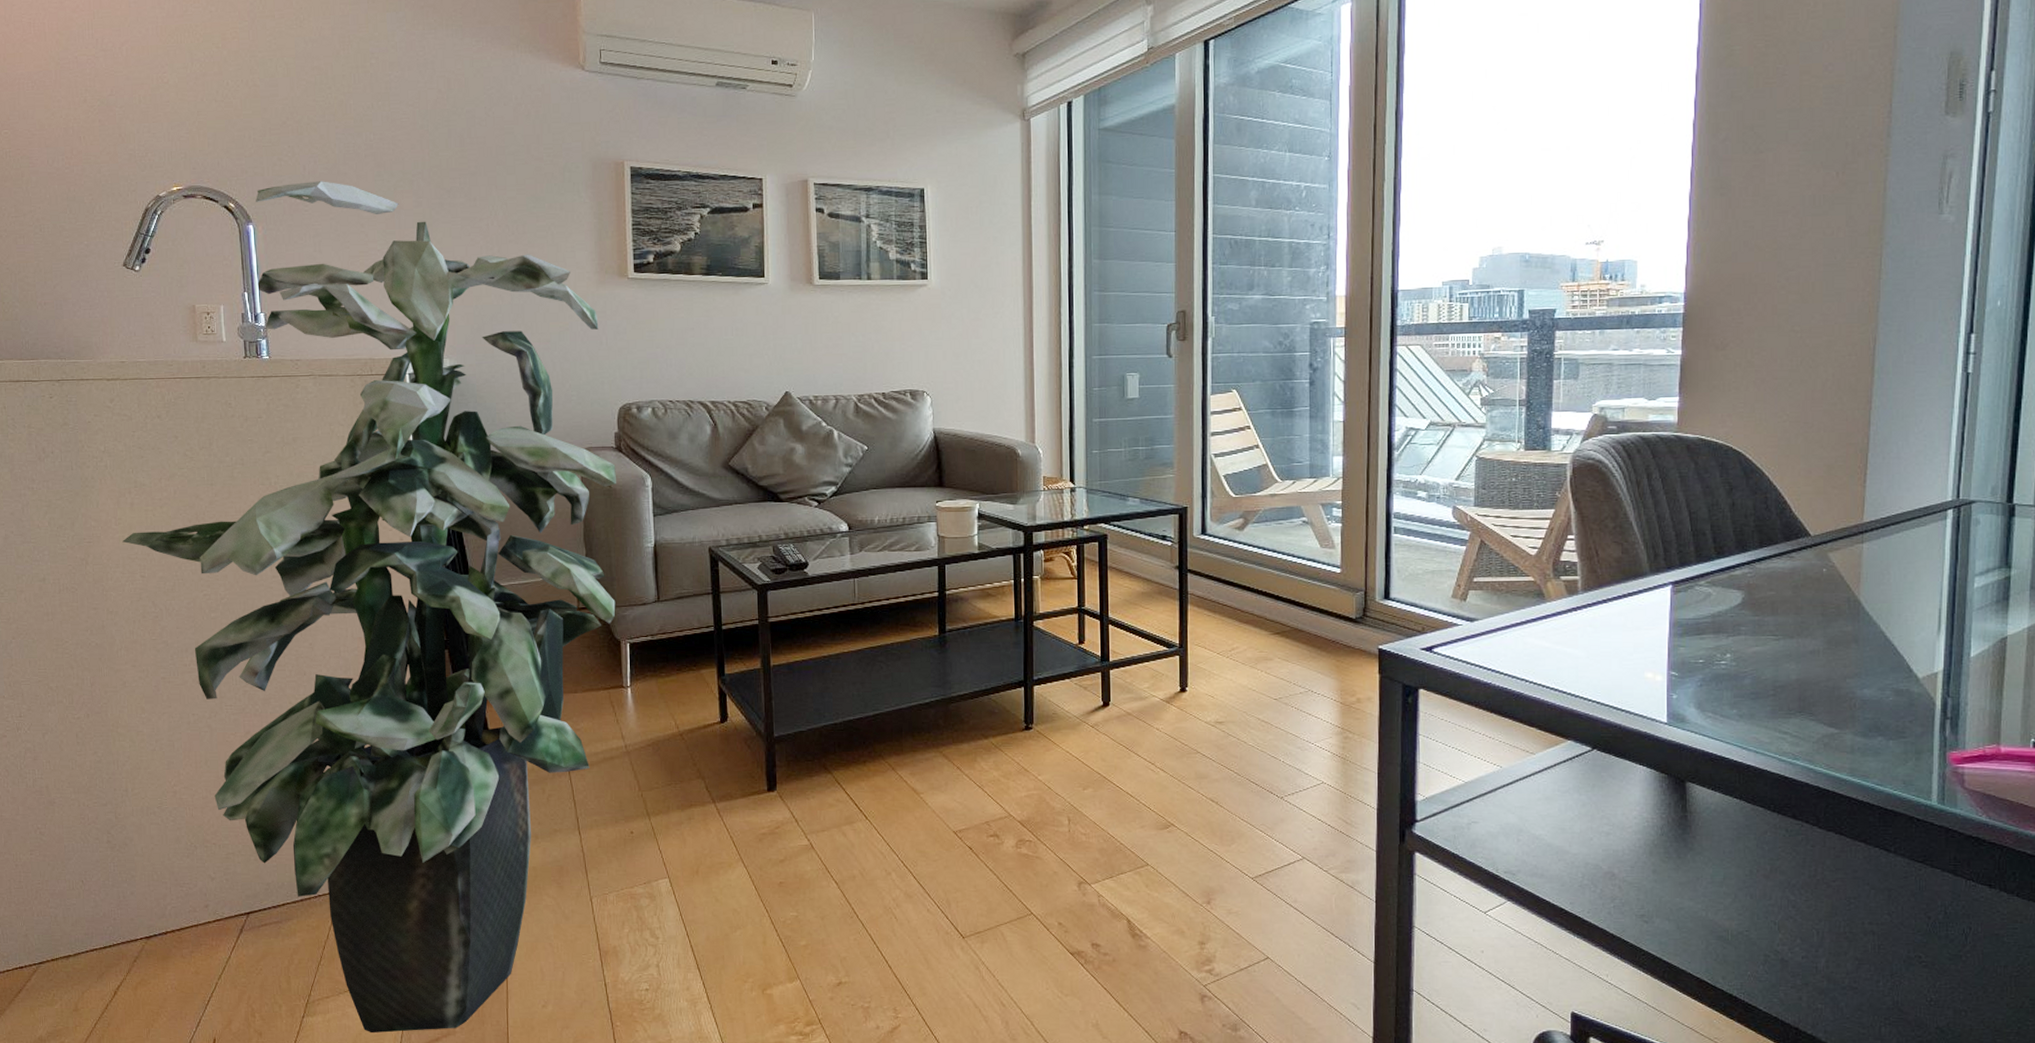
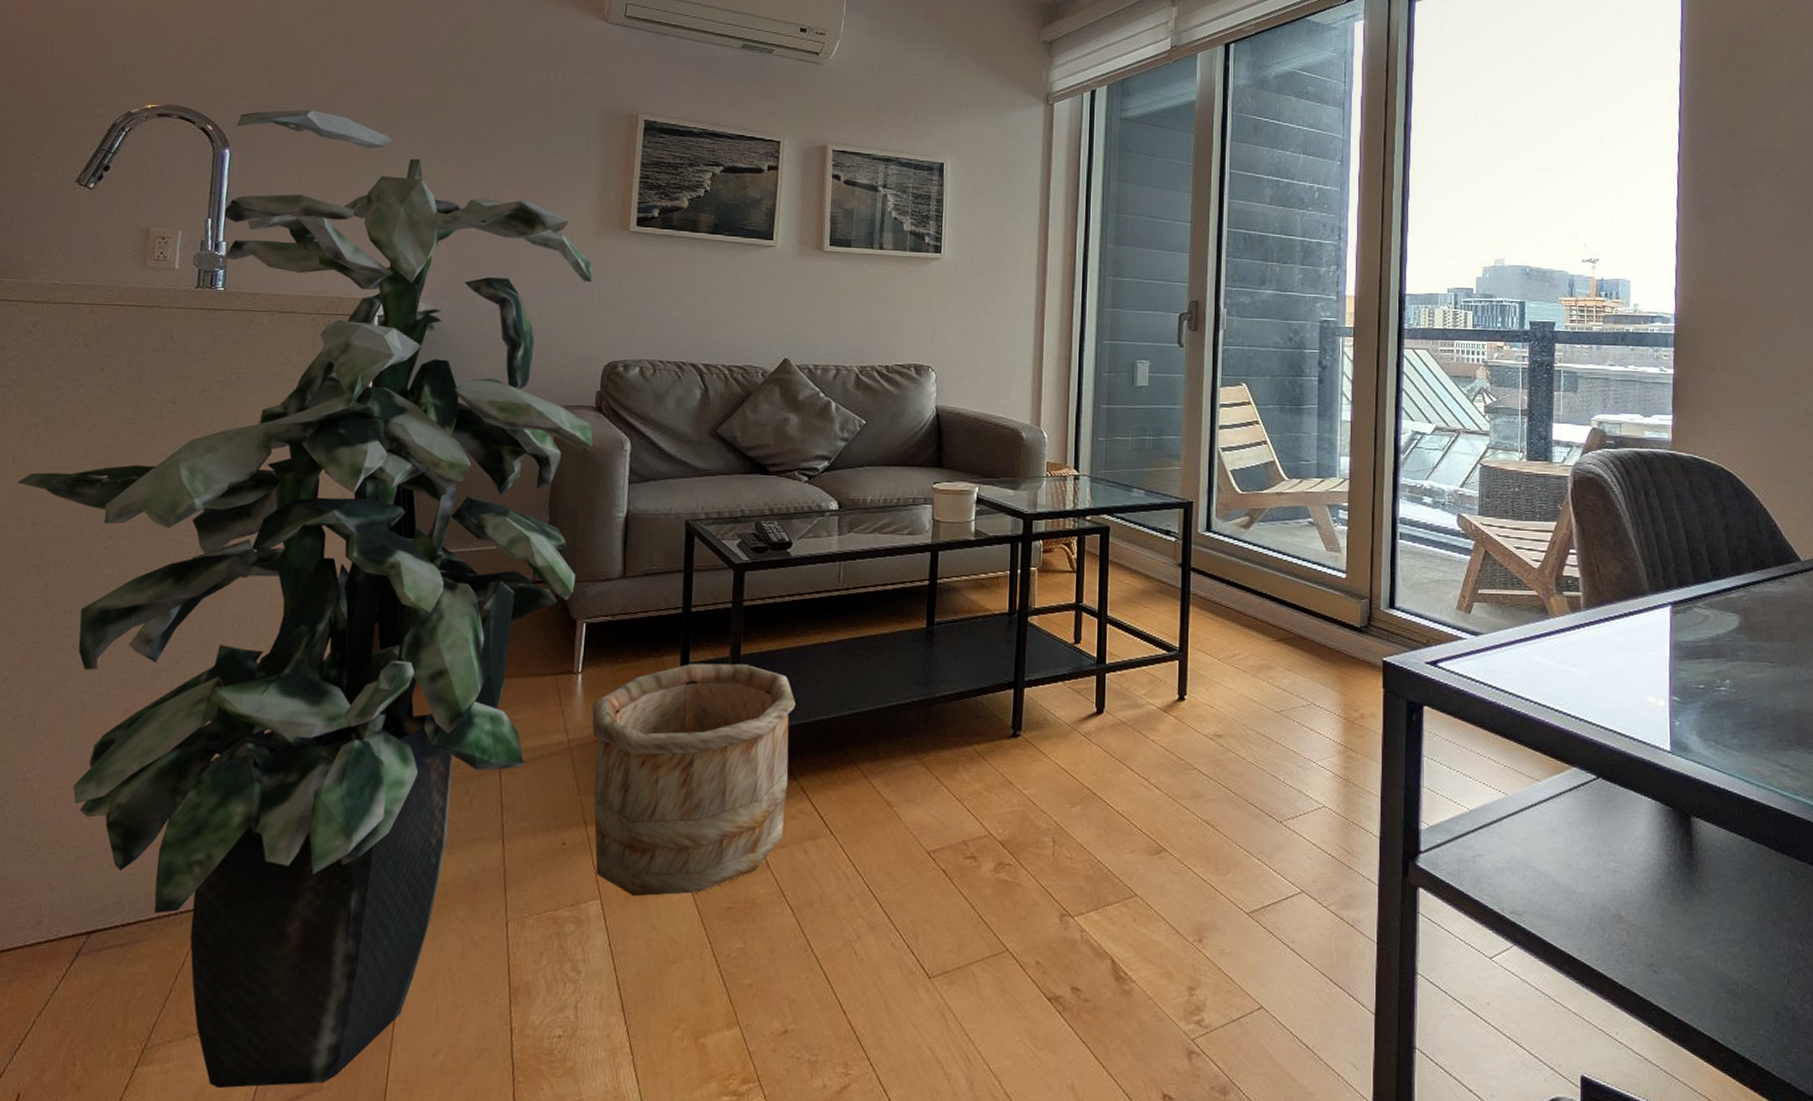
wooden bucket: none [643,674,824,875] -> present [592,663,796,897]

